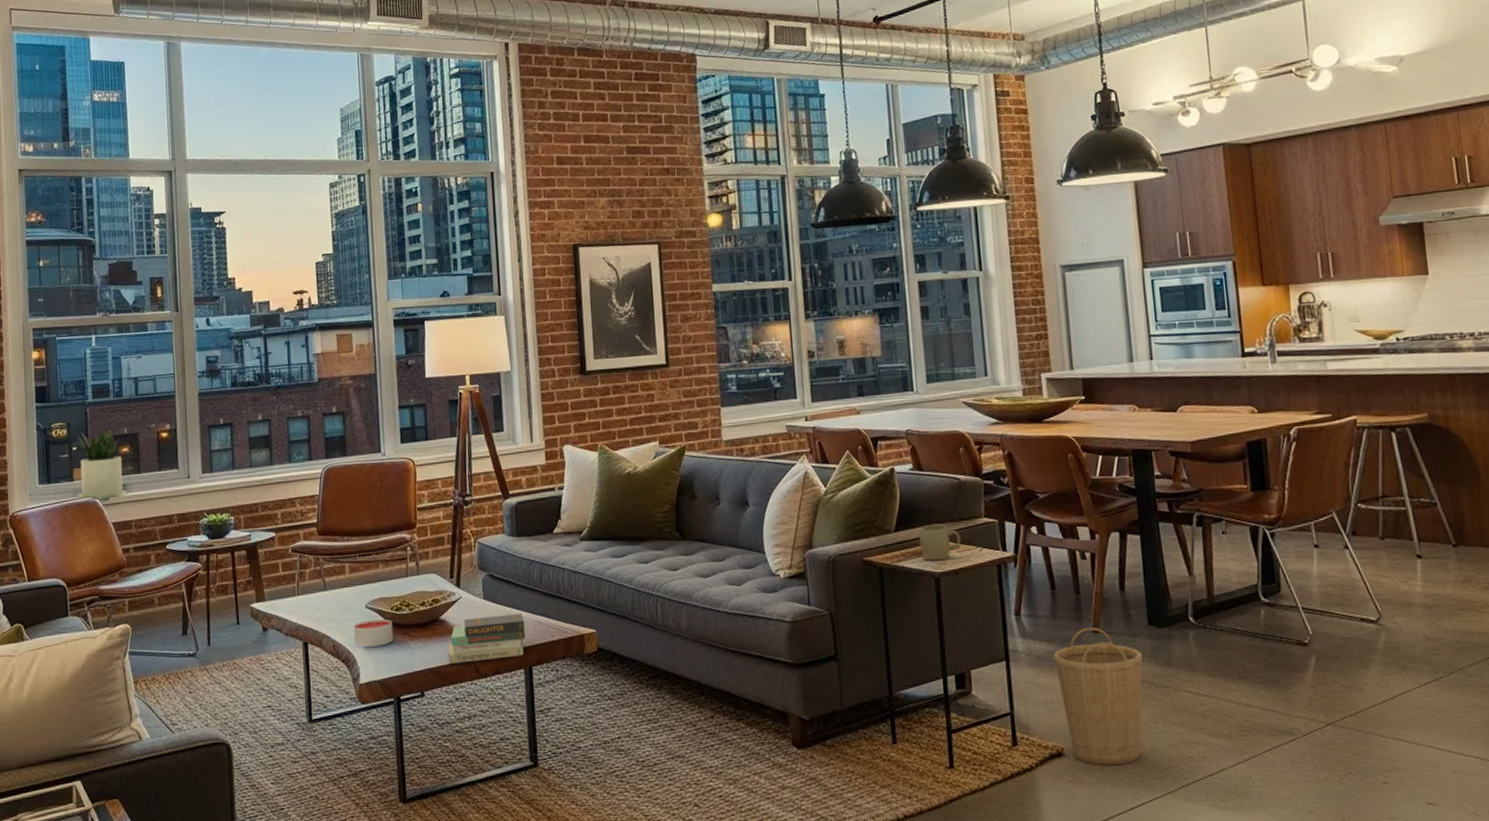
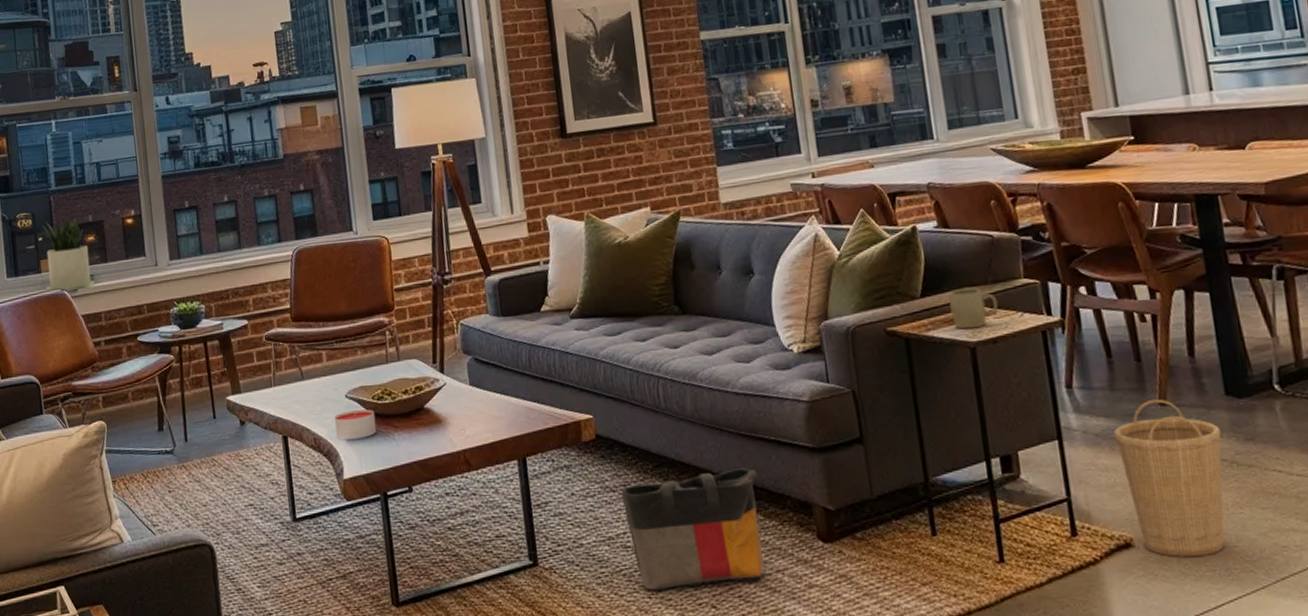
books: present [448,614,526,664] -> none [434,400,518,456]
tote bag: none [617,680,743,791] -> present [620,468,764,591]

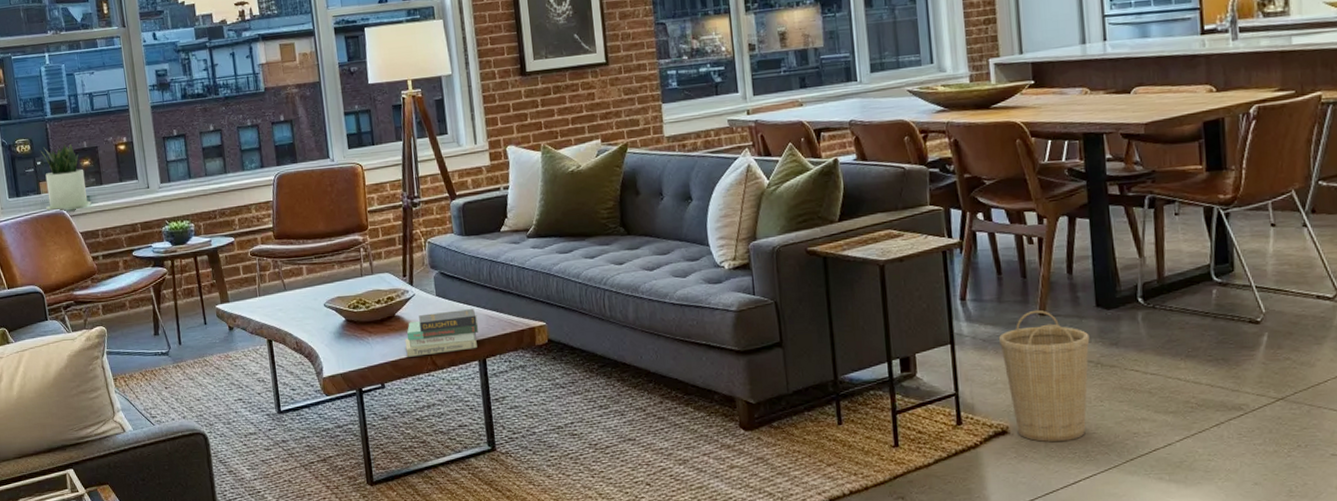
candle: present [334,409,377,441] -> none [314,317,353,344]
books: none [434,400,518,456] -> present [404,309,479,357]
tote bag: present [620,468,764,591] -> none [569,368,692,471]
mug: present [948,288,999,329] -> none [863,213,906,249]

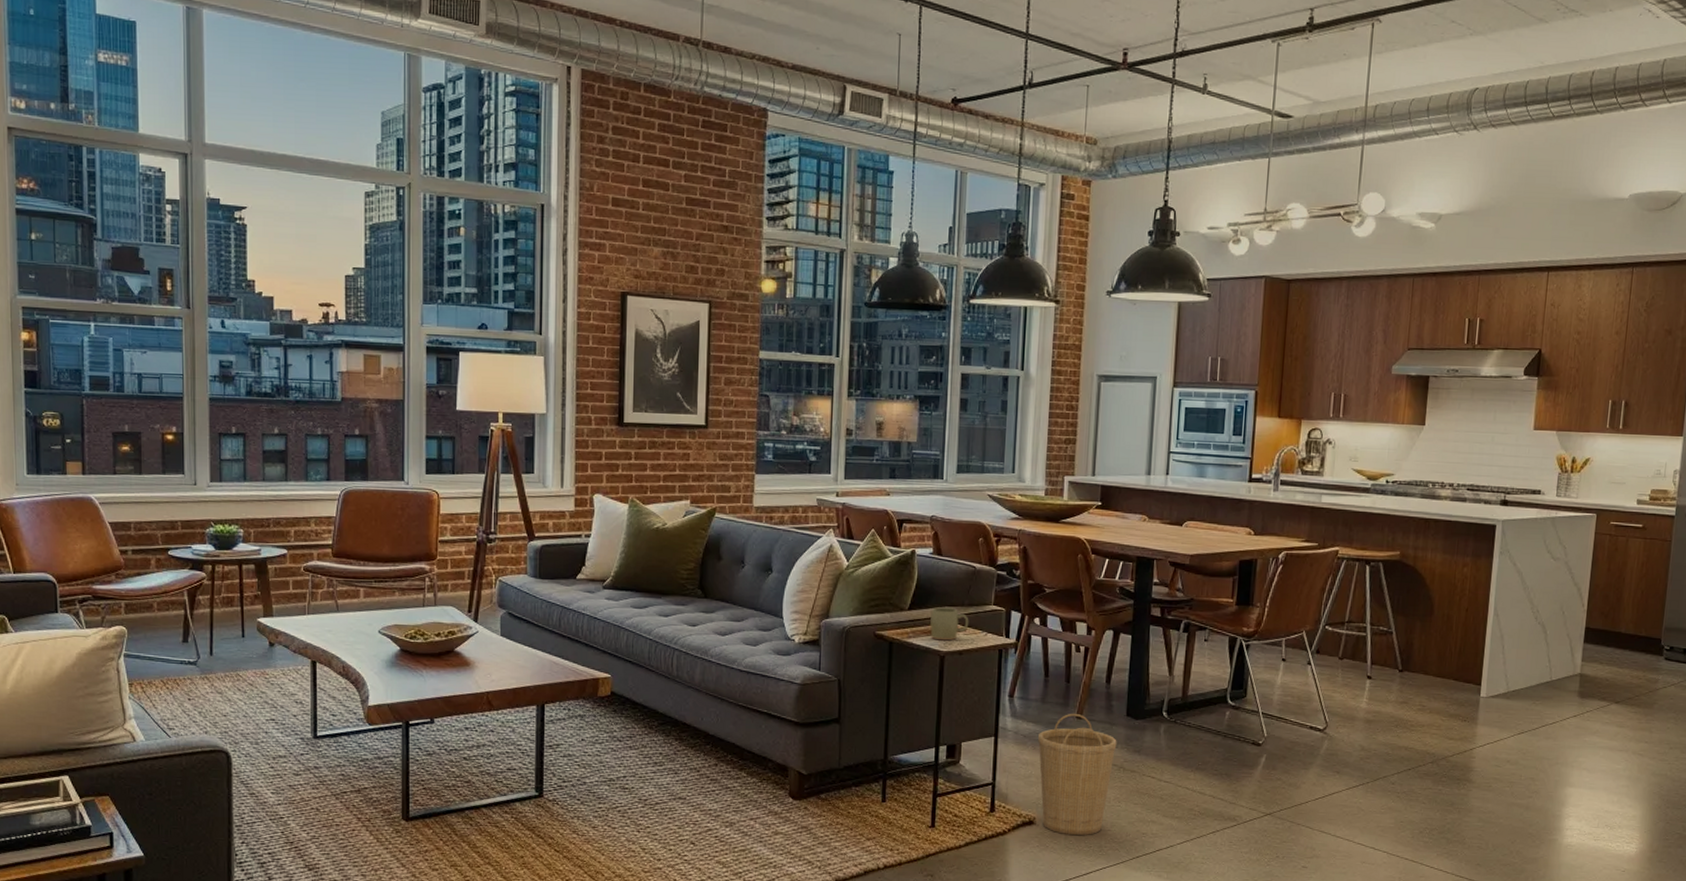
planter: present [39,144,92,212] -> none [70,424,127,498]
books: present [404,309,479,357] -> none [461,652,541,695]
mug: none [863,213,906,249] -> present [930,607,969,641]

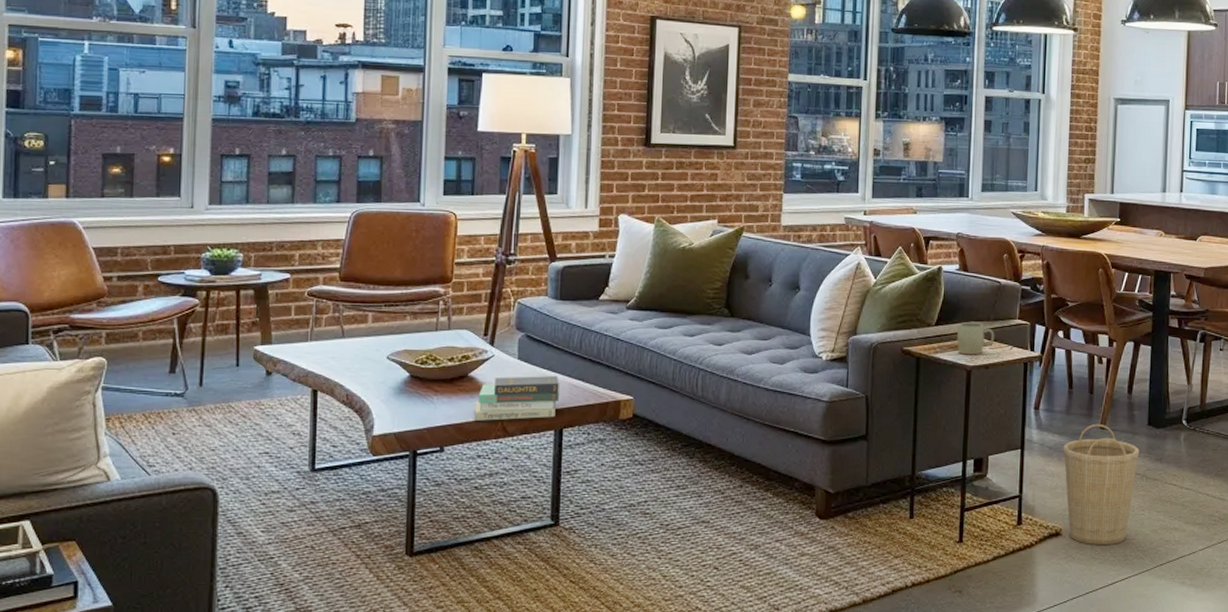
books: none [461,652,541,695] -> present [474,376,561,421]

